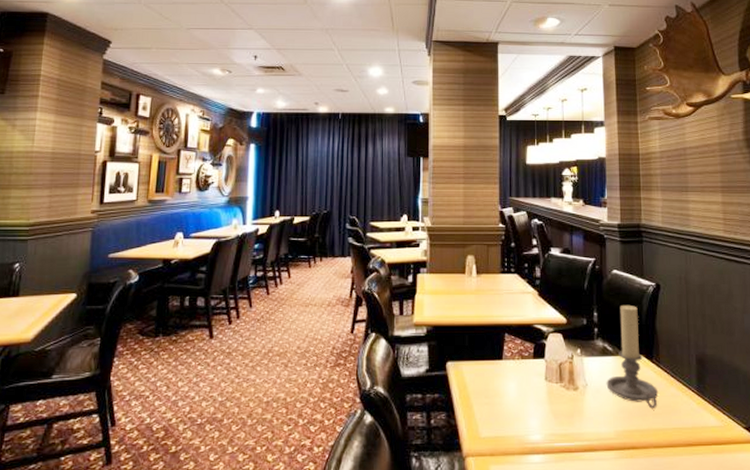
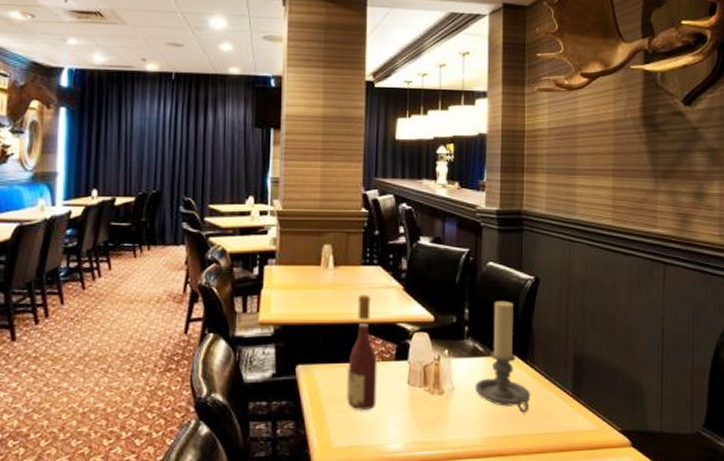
wine bottle: none [491,298,518,403] -> present [346,294,377,410]

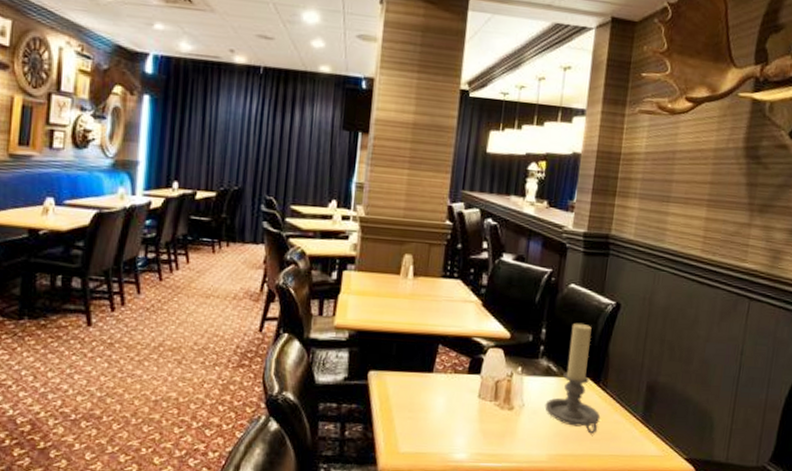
wine bottle: present [346,294,377,410] -> none [416,306,450,419]

